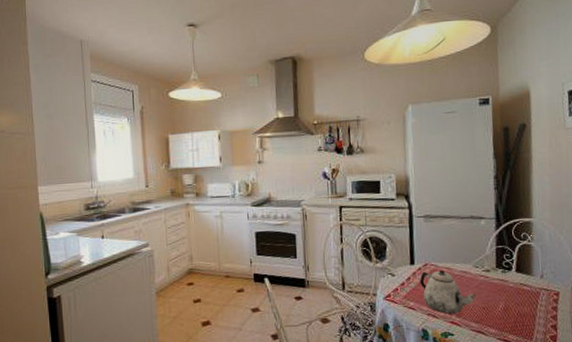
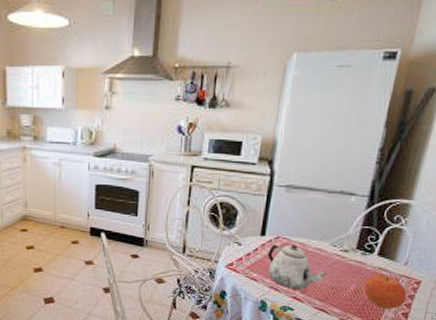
fruit: none [511,290,552,323] -> present [364,274,408,309]

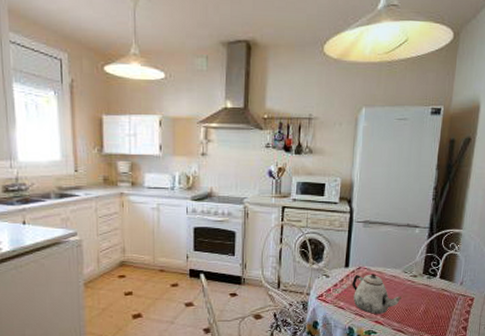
fruit: present [364,274,408,309] -> none [431,295,465,324]

